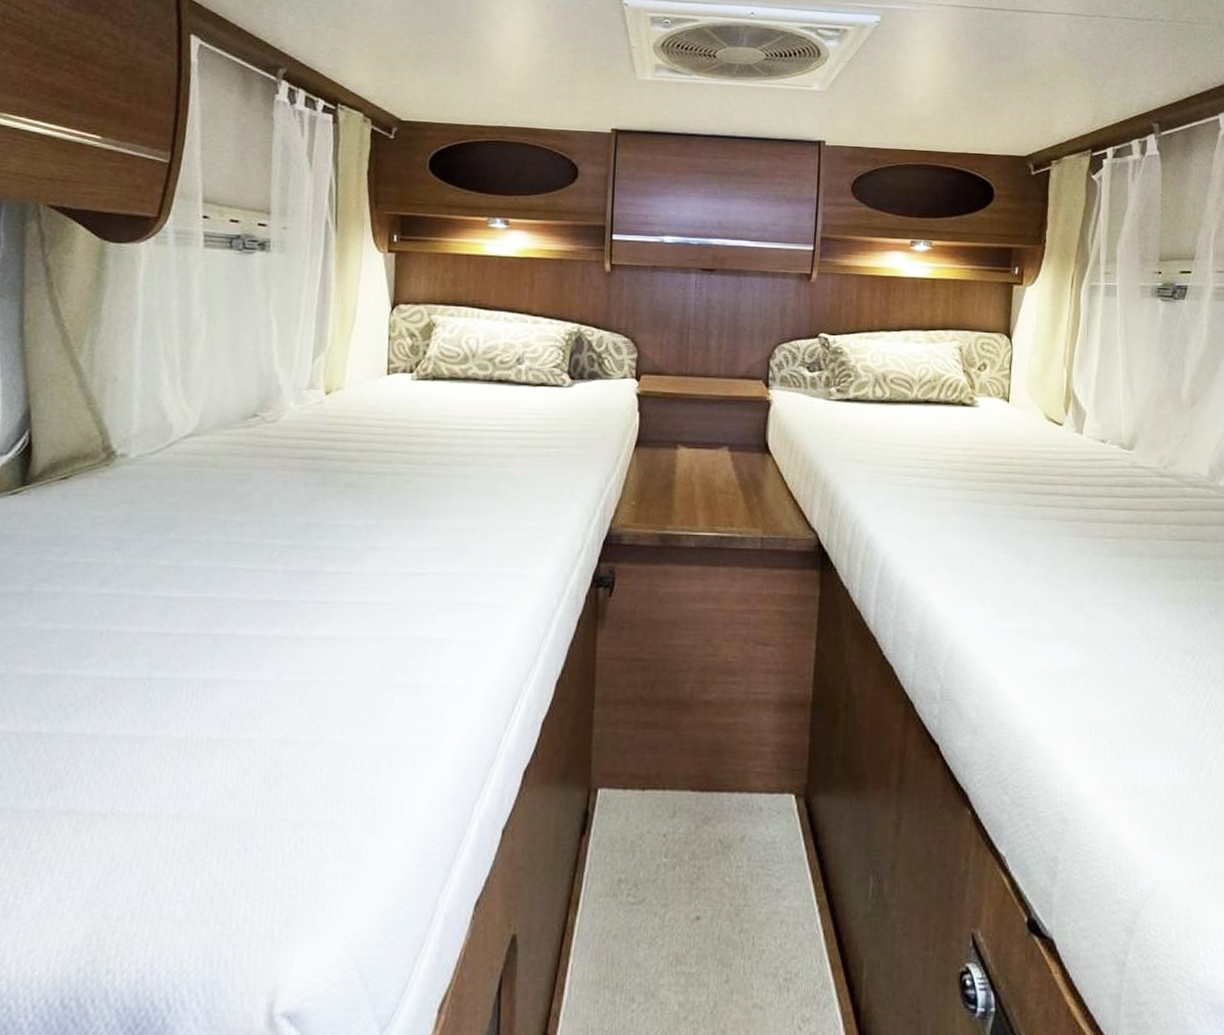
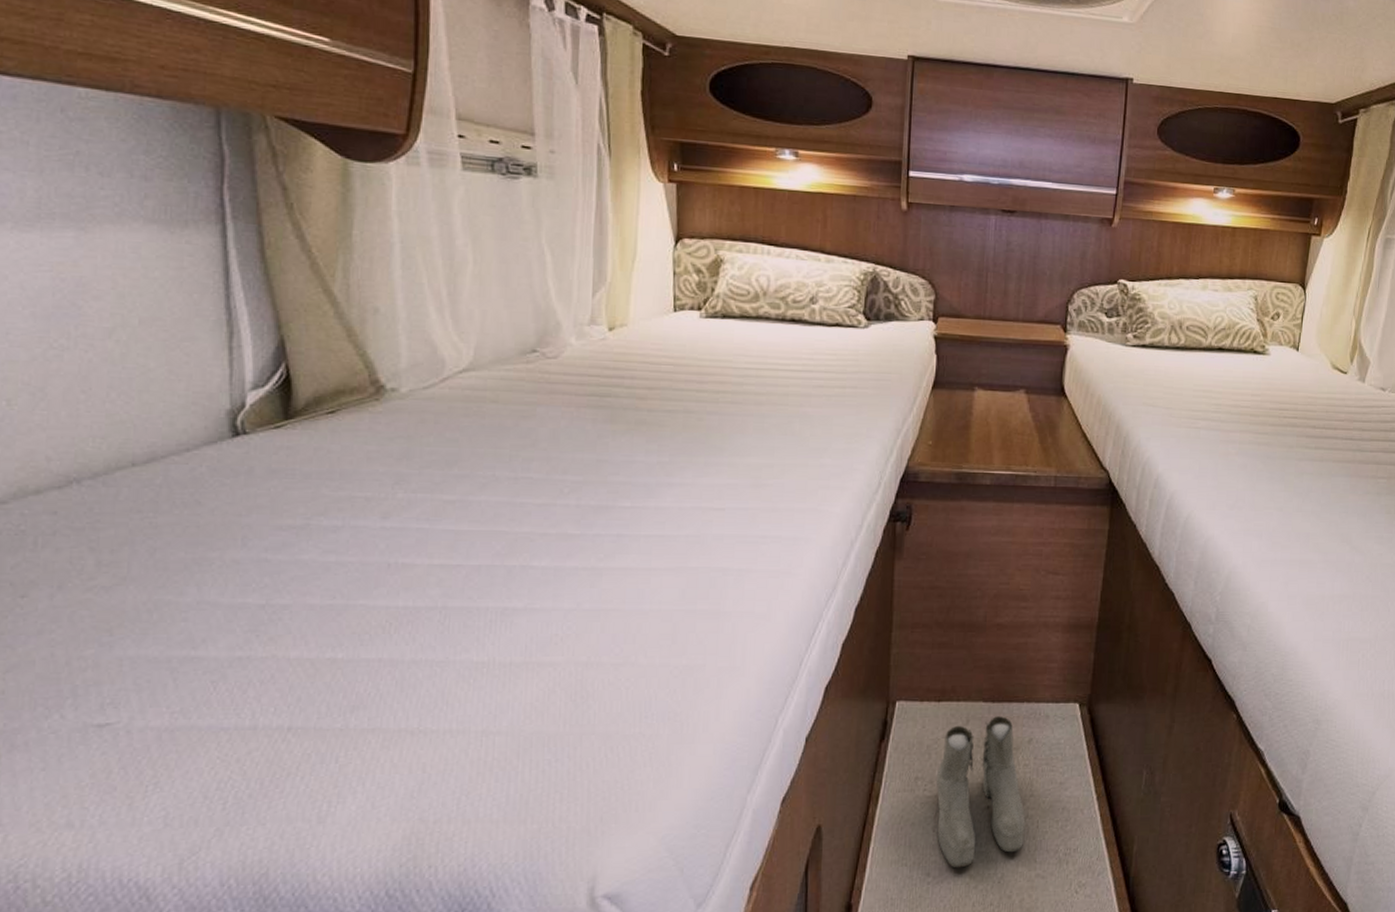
boots: none [641,808,739,993] -> present [936,716,1025,868]

